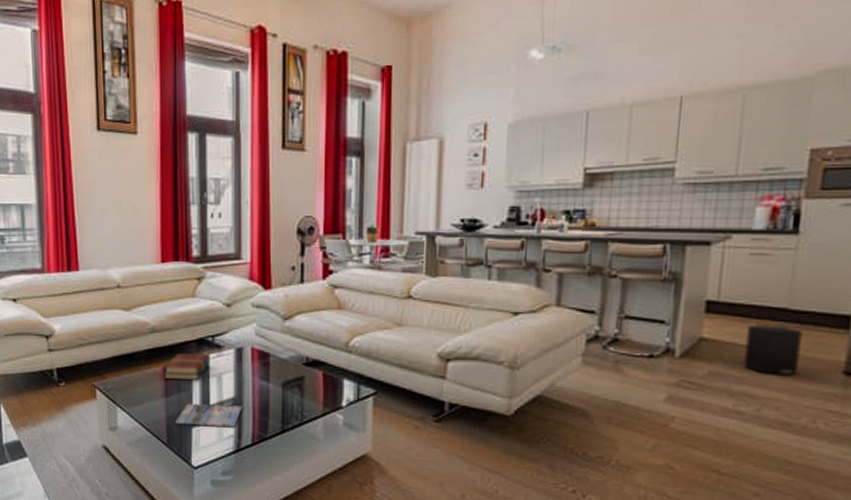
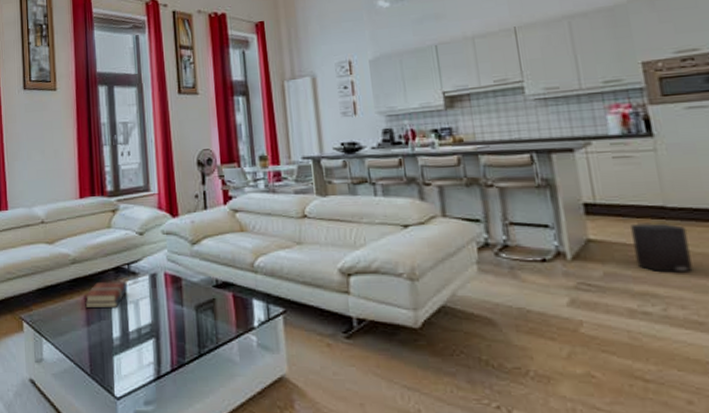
magazine: present [174,403,242,428] -> none [96,331,160,355]

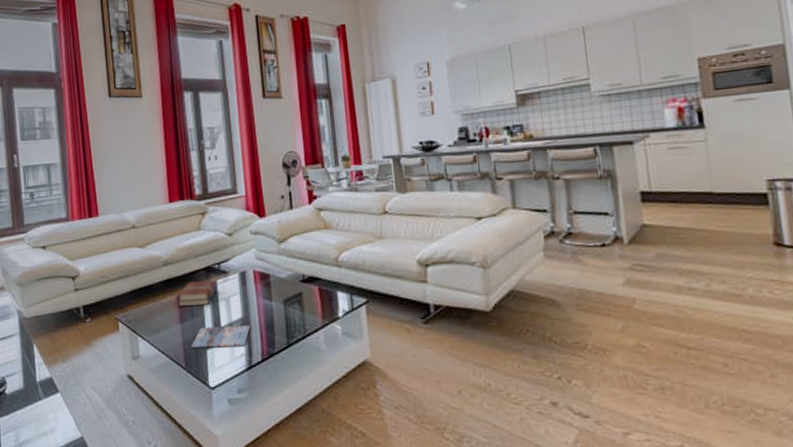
magazine: none [96,331,160,355] -> present [190,325,251,349]
pedal bin: present [630,222,693,273] -> none [681,207,734,253]

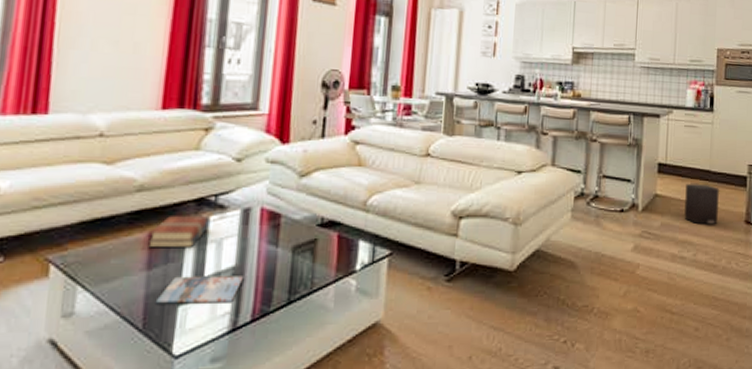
pedal bin: none [681,207,734,253] -> present [683,183,720,225]

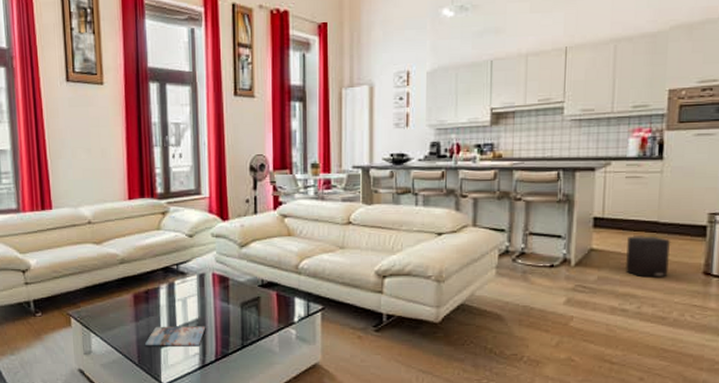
books: present [148,216,208,248] -> none [133,281,174,306]

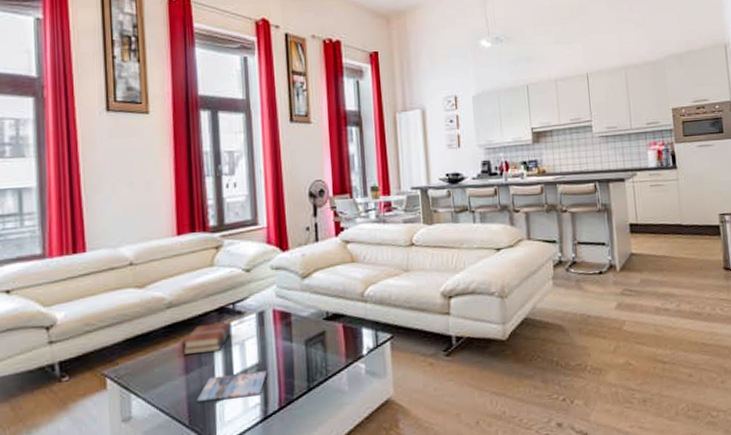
books: none [133,281,174,306] -> present [183,323,230,356]
pedal bin: present [625,235,671,278] -> none [659,237,697,277]

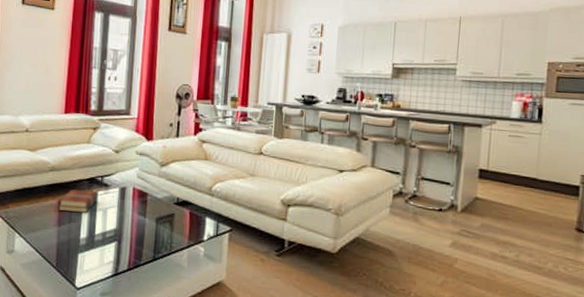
magazine: present [196,370,267,403] -> none [63,232,122,255]

